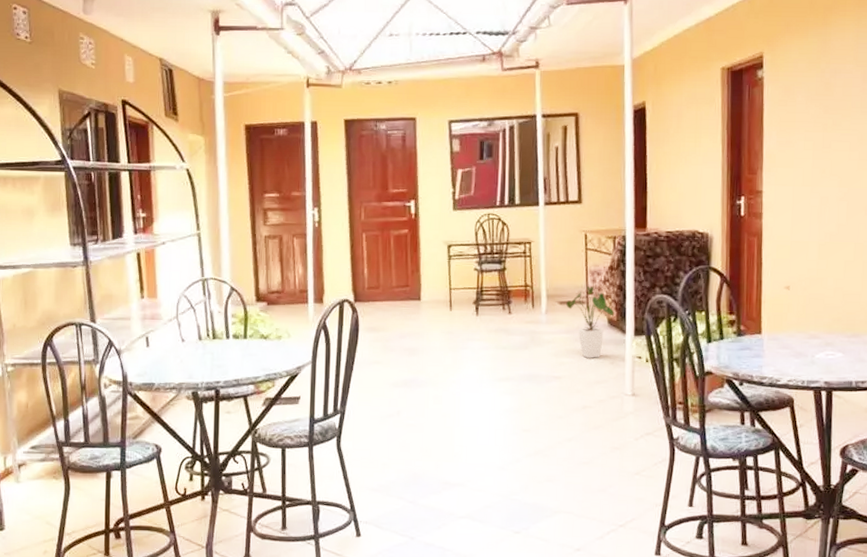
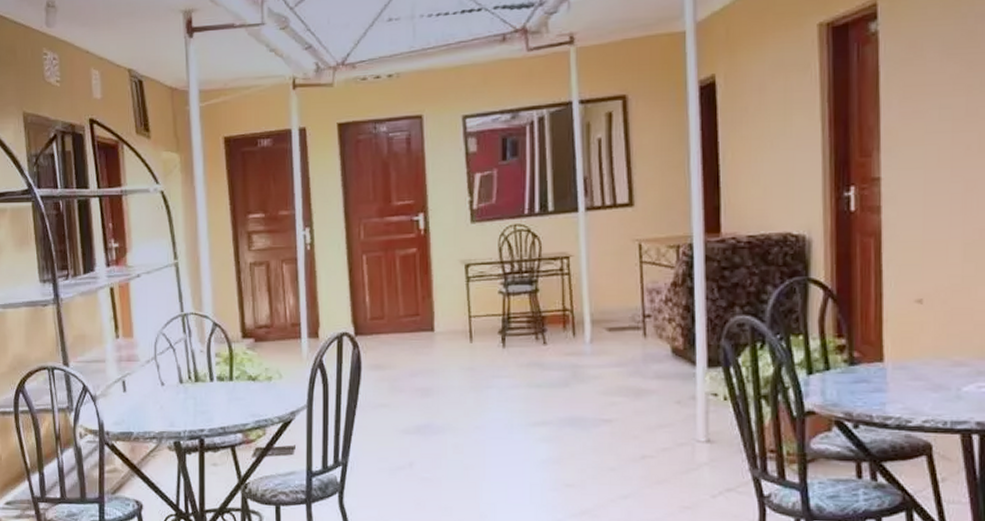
house plant: present [566,286,614,358] -> none [617,308,680,397]

